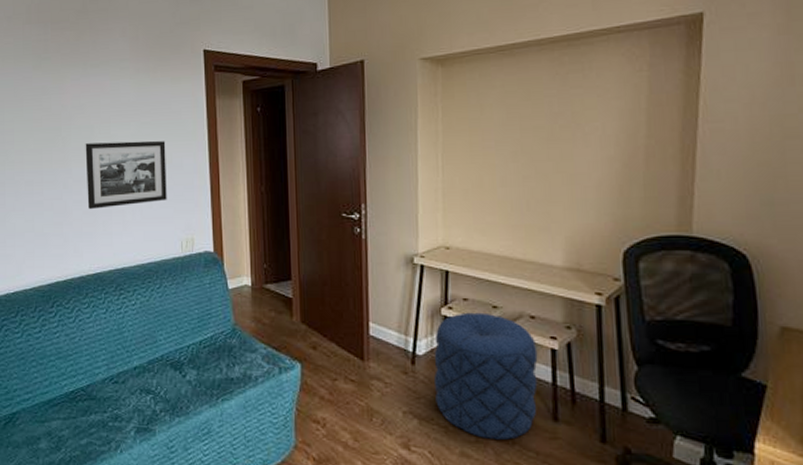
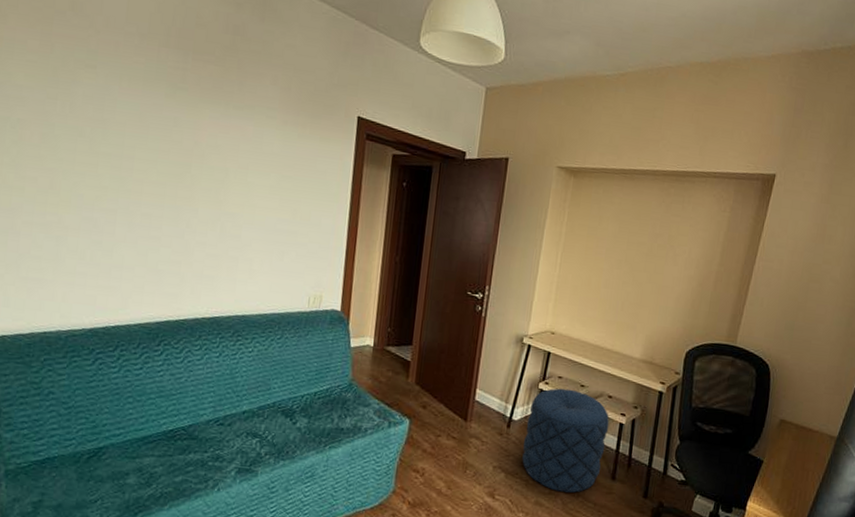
picture frame: present [85,140,167,210] -> none [212,185,306,256]

